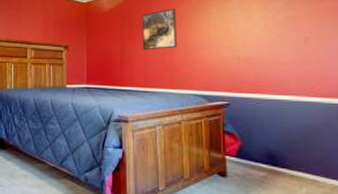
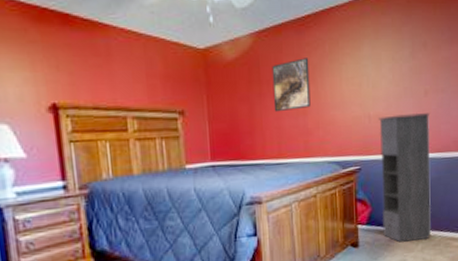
storage cabinet: none [249,57,319,185] -> present [379,112,432,243]

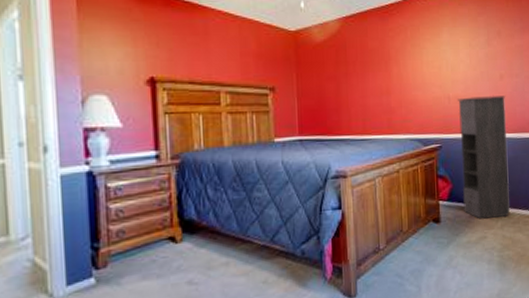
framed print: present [272,58,311,113] -> none [357,42,394,91]

